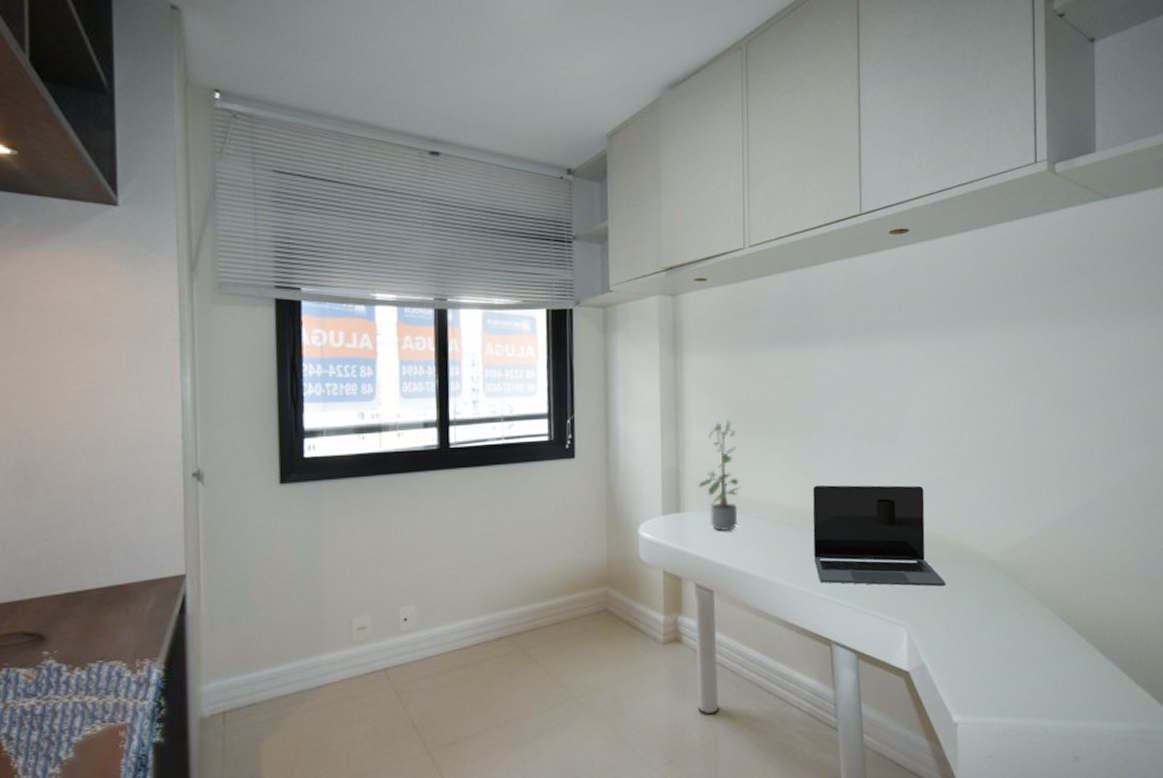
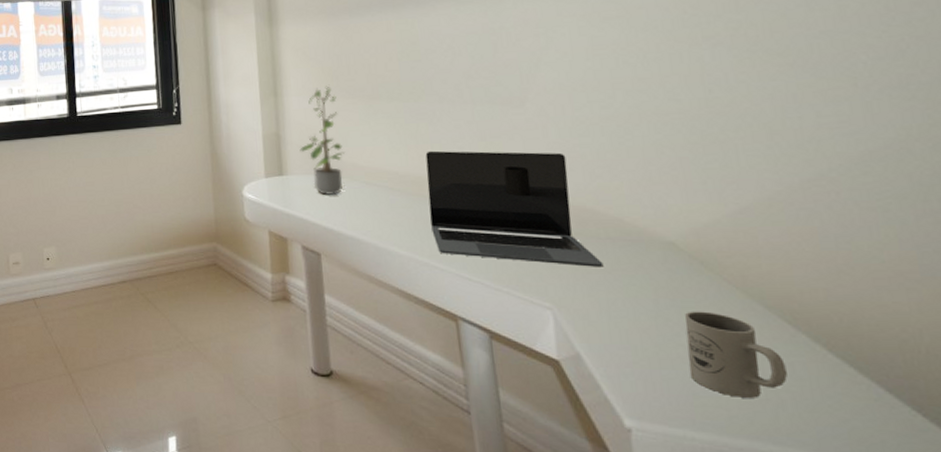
mug: none [999,617,1061,685] -> present [684,311,787,398]

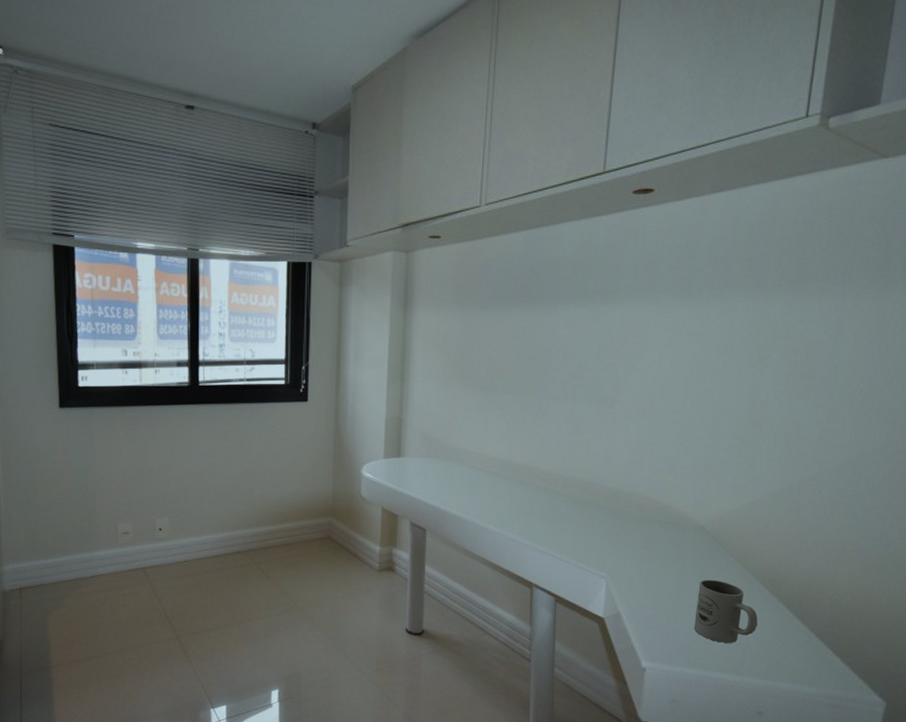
potted plant: present [300,86,345,196] -> none [419,374,459,478]
laptop: present [425,150,604,267] -> none [523,441,650,545]

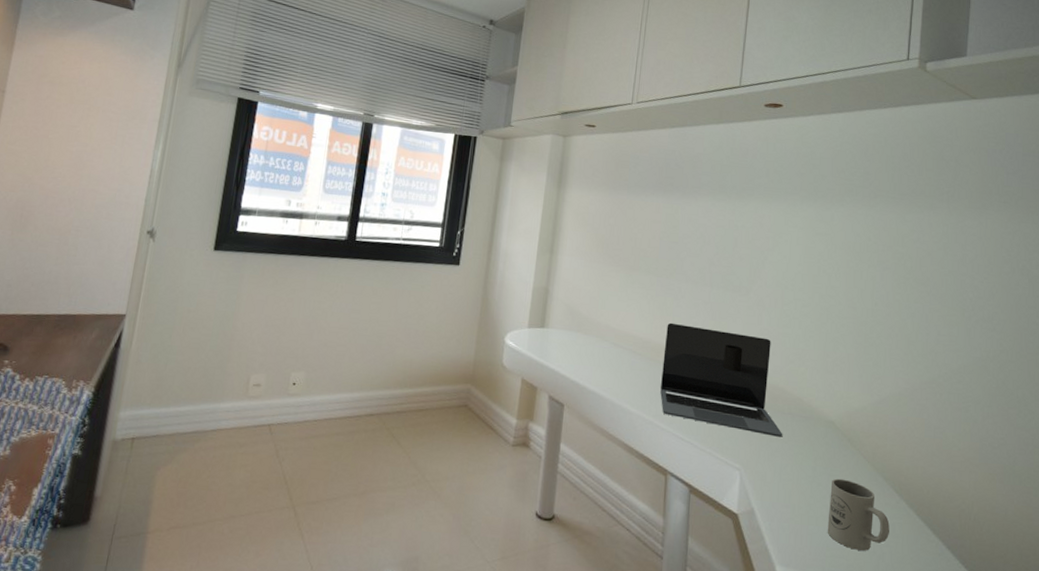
laptop: none [523,441,650,545] -> present [660,322,783,437]

